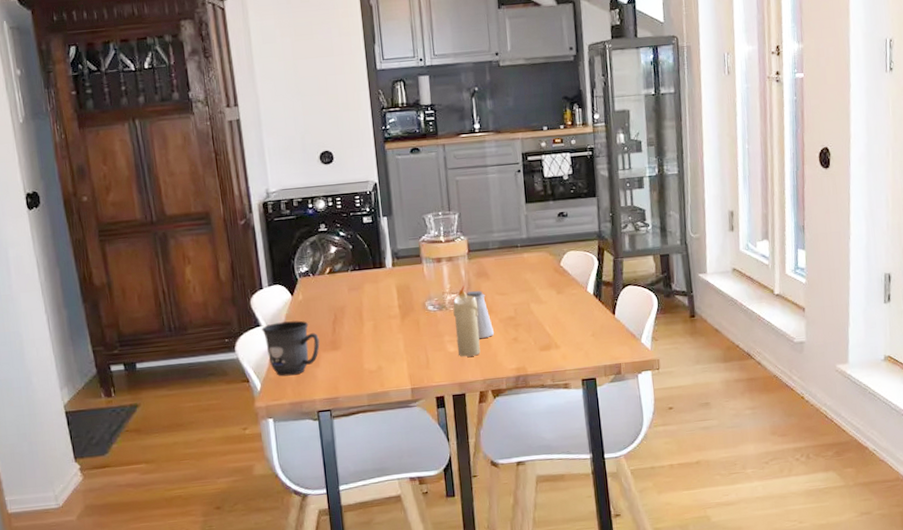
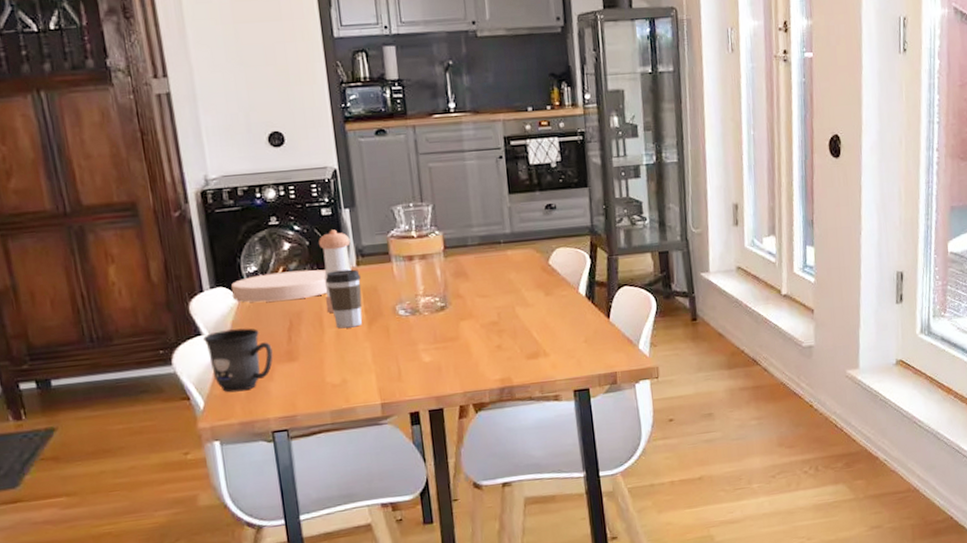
plate: none [286,270,367,299] -> present [231,269,328,303]
pepper shaker: none [360,235,388,309] -> present [319,229,351,314]
coffee cup: none [365,269,397,322] -> present [325,269,363,329]
candle: present [453,285,481,357] -> none [427,287,460,368]
saltshaker: present [466,291,495,338] -> none [443,292,476,346]

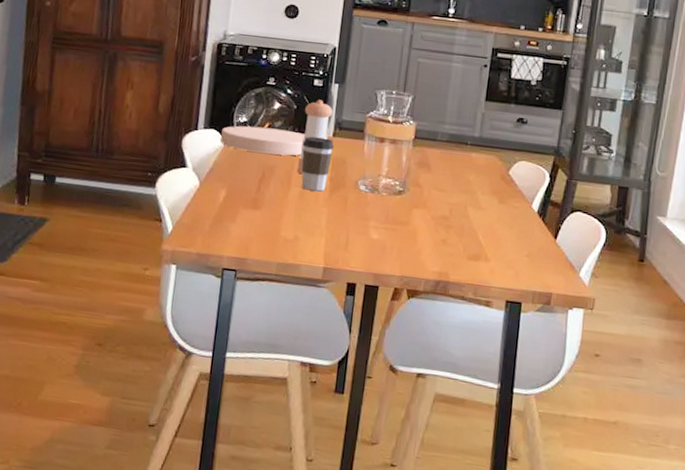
mug: present [203,328,273,393] -> none [186,167,242,226]

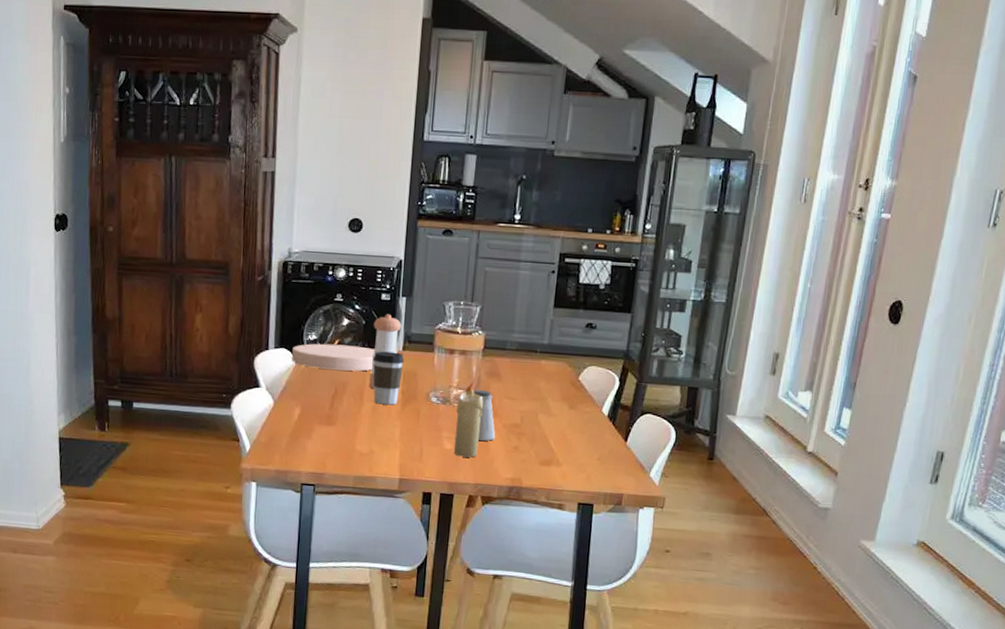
candle: none [380,172,412,249] -> present [453,382,483,458]
saltshaker: none [403,180,424,233] -> present [474,390,496,441]

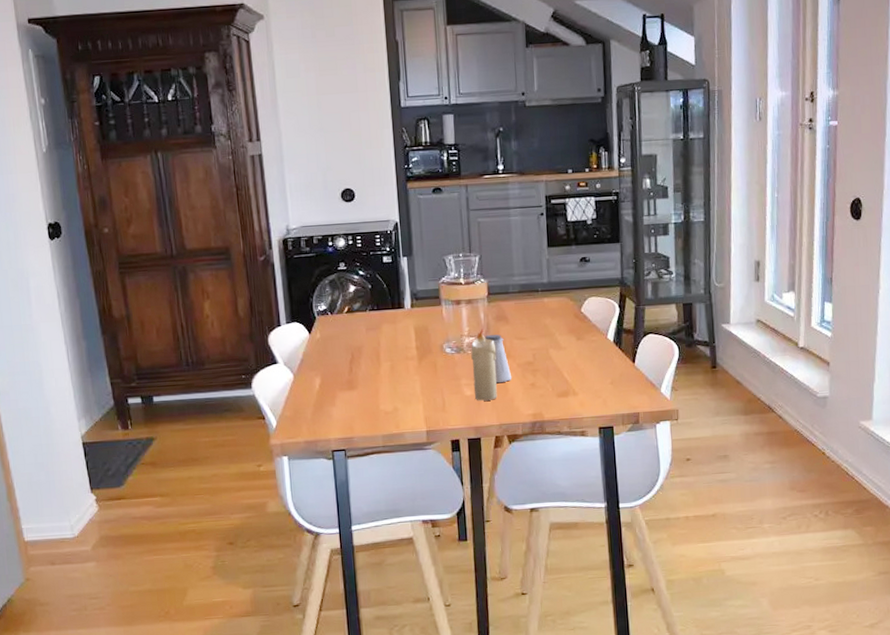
plate: present [292,343,376,371] -> none [304,310,385,337]
pepper shaker: present [368,314,402,389] -> none [380,275,407,349]
coffee cup: present [373,351,404,405] -> none [383,310,414,363]

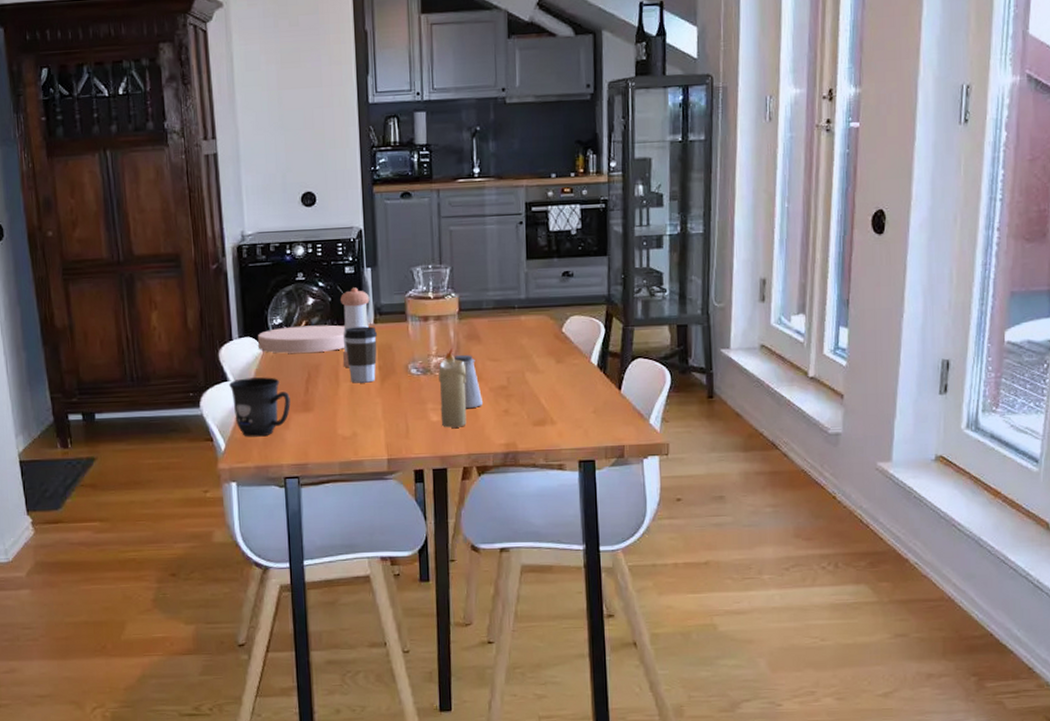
mug: none [279,359,336,415] -> present [229,377,291,437]
plate: none [304,310,385,337] -> present [258,324,346,354]
pepper shaker: none [380,275,407,349] -> present [340,287,370,368]
coffee cup: none [383,310,414,363] -> present [344,326,377,383]

